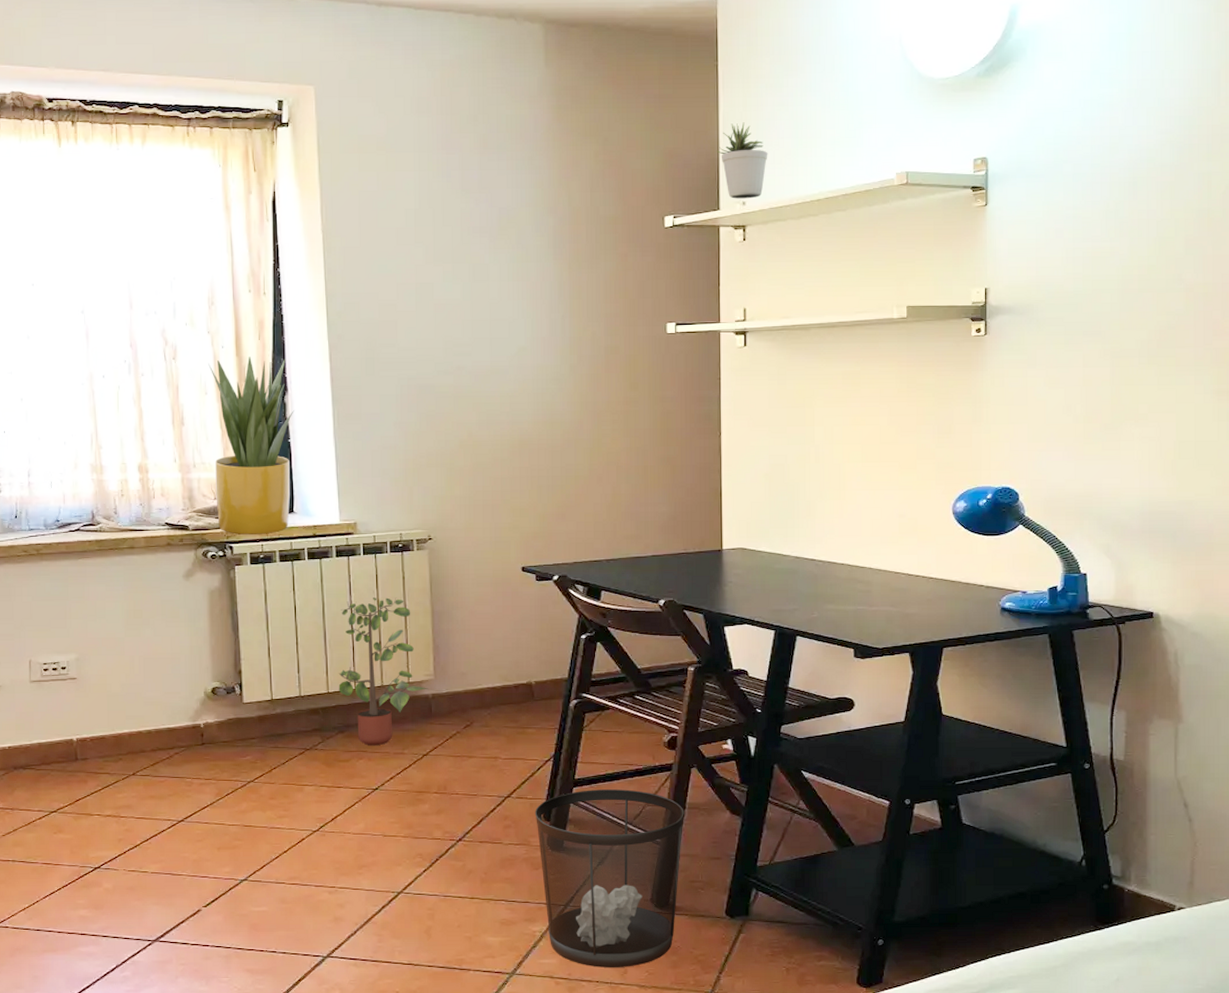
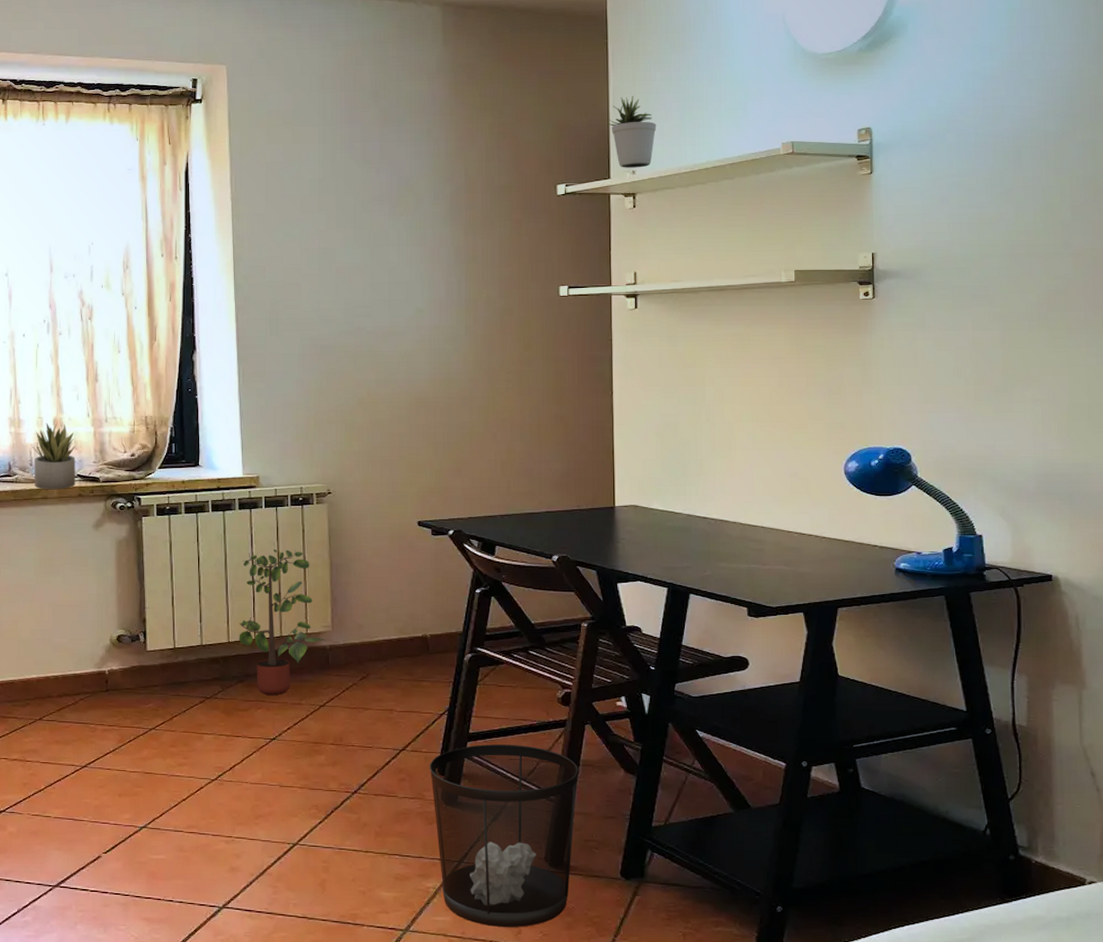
succulent plant: none [115,469,163,539] -> present [31,423,76,490]
planter: present [208,356,294,536] -> none [122,317,202,488]

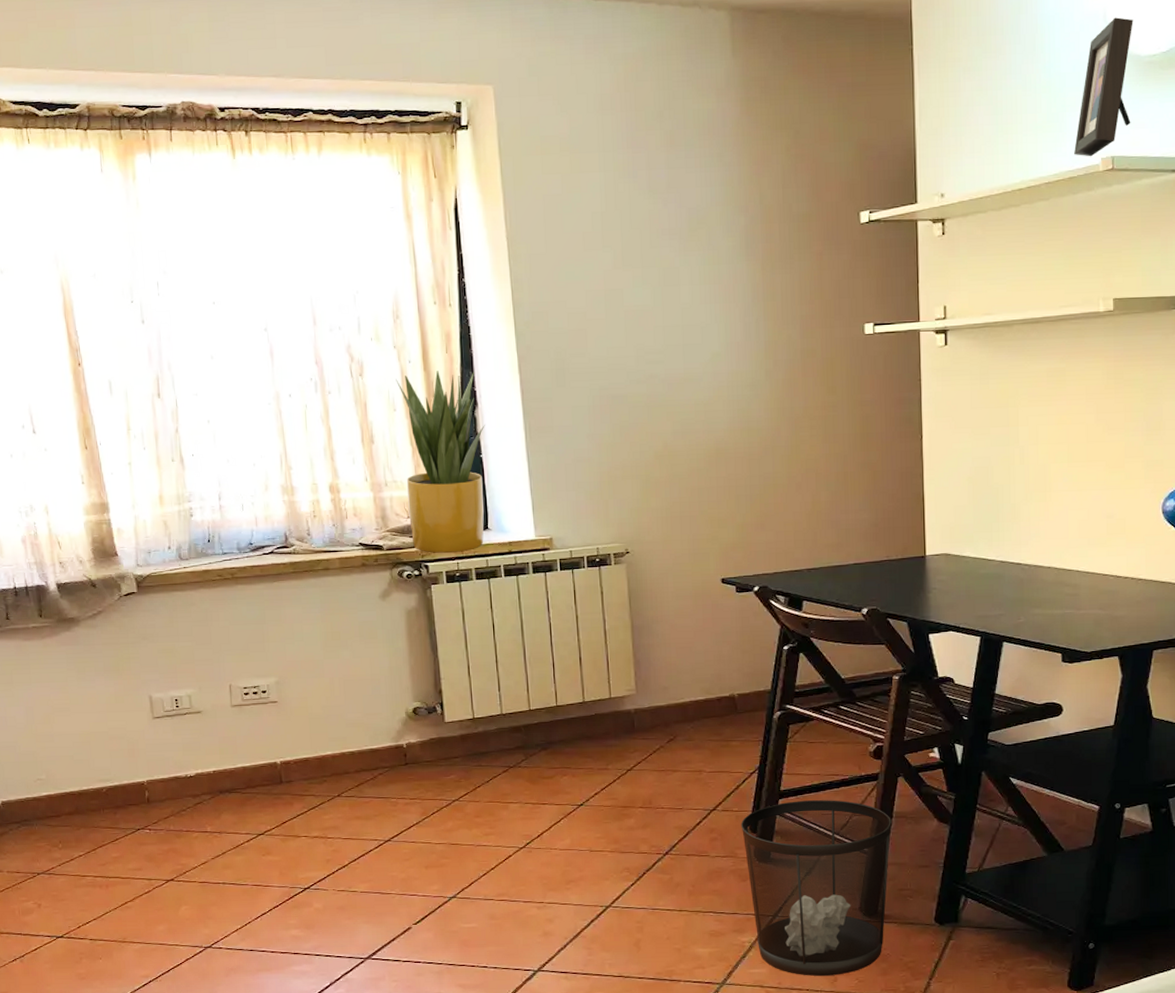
succulent plant: present [31,423,76,490] -> none [308,489,358,561]
planter: none [122,317,202,488] -> present [396,371,485,554]
potted plant: present [239,549,326,696] -> none [539,613,630,762]
potted plant: present [606,96,657,168] -> none [912,109,967,191]
picture frame: none [756,20,810,142] -> present [1074,17,1133,157]

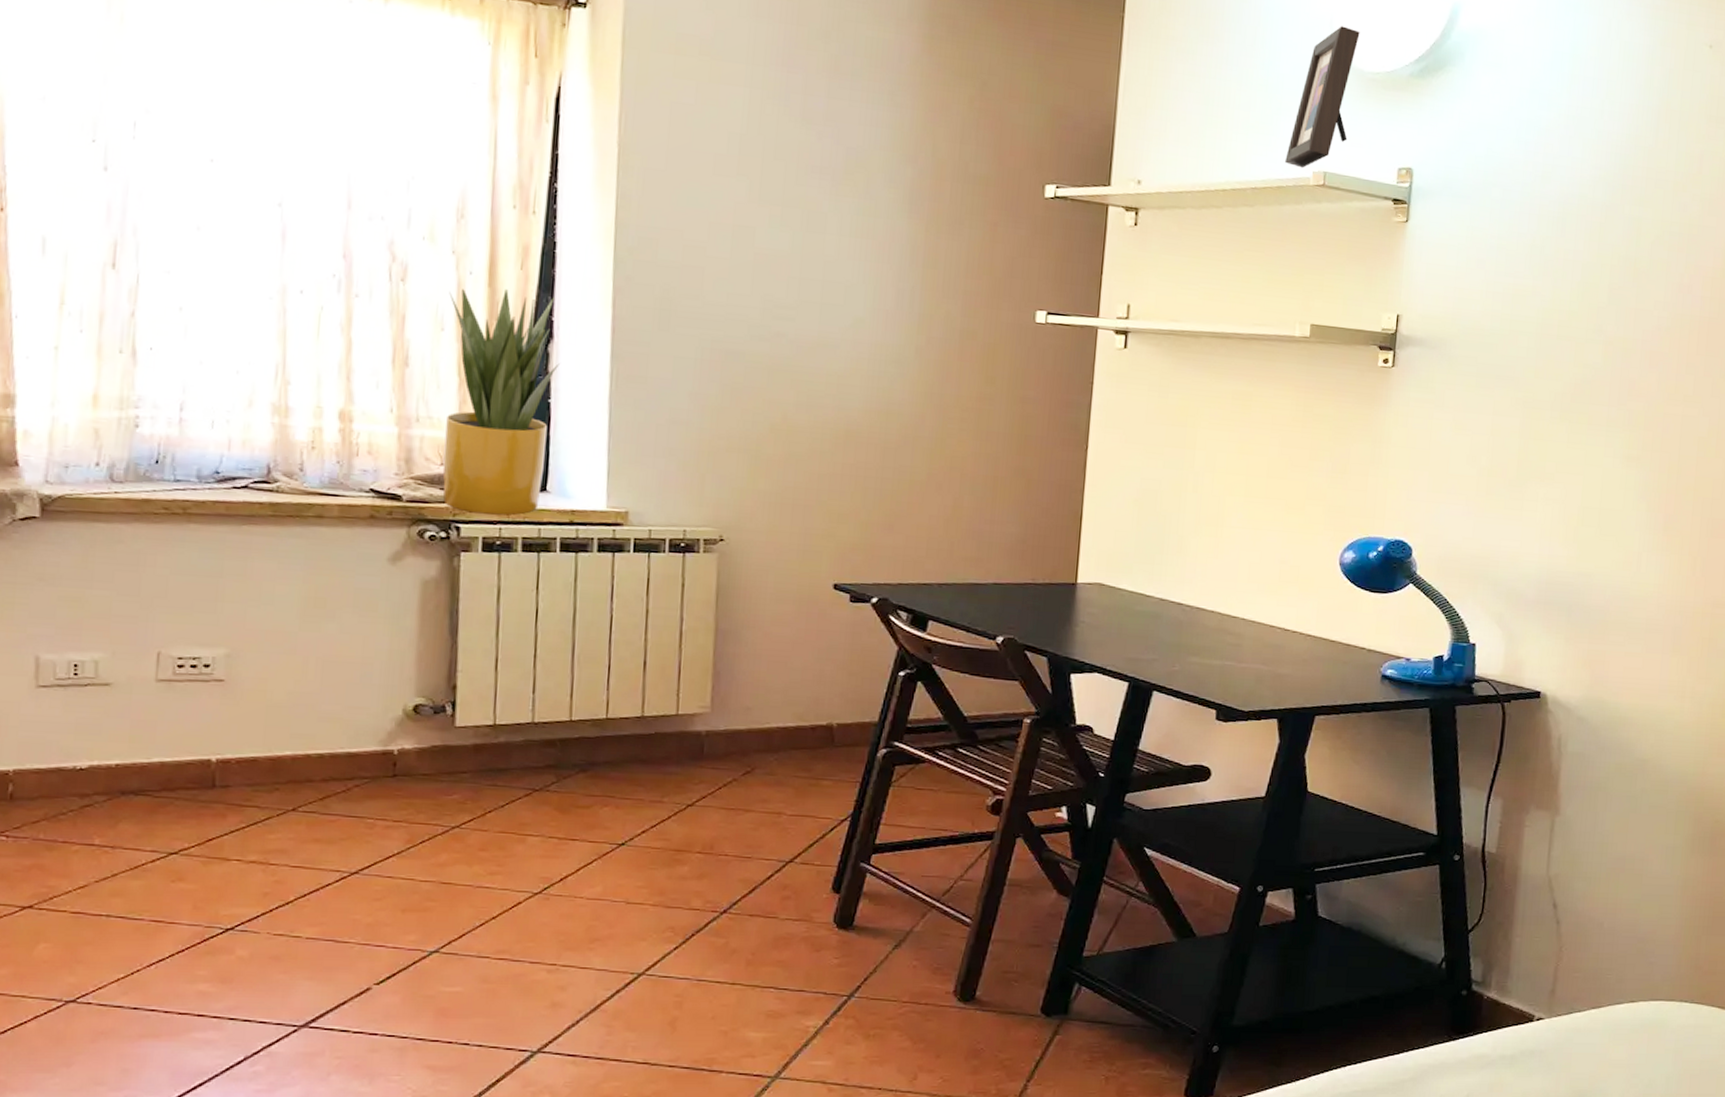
waste bin: present [741,800,892,976] -> none [821,858,1004,1072]

